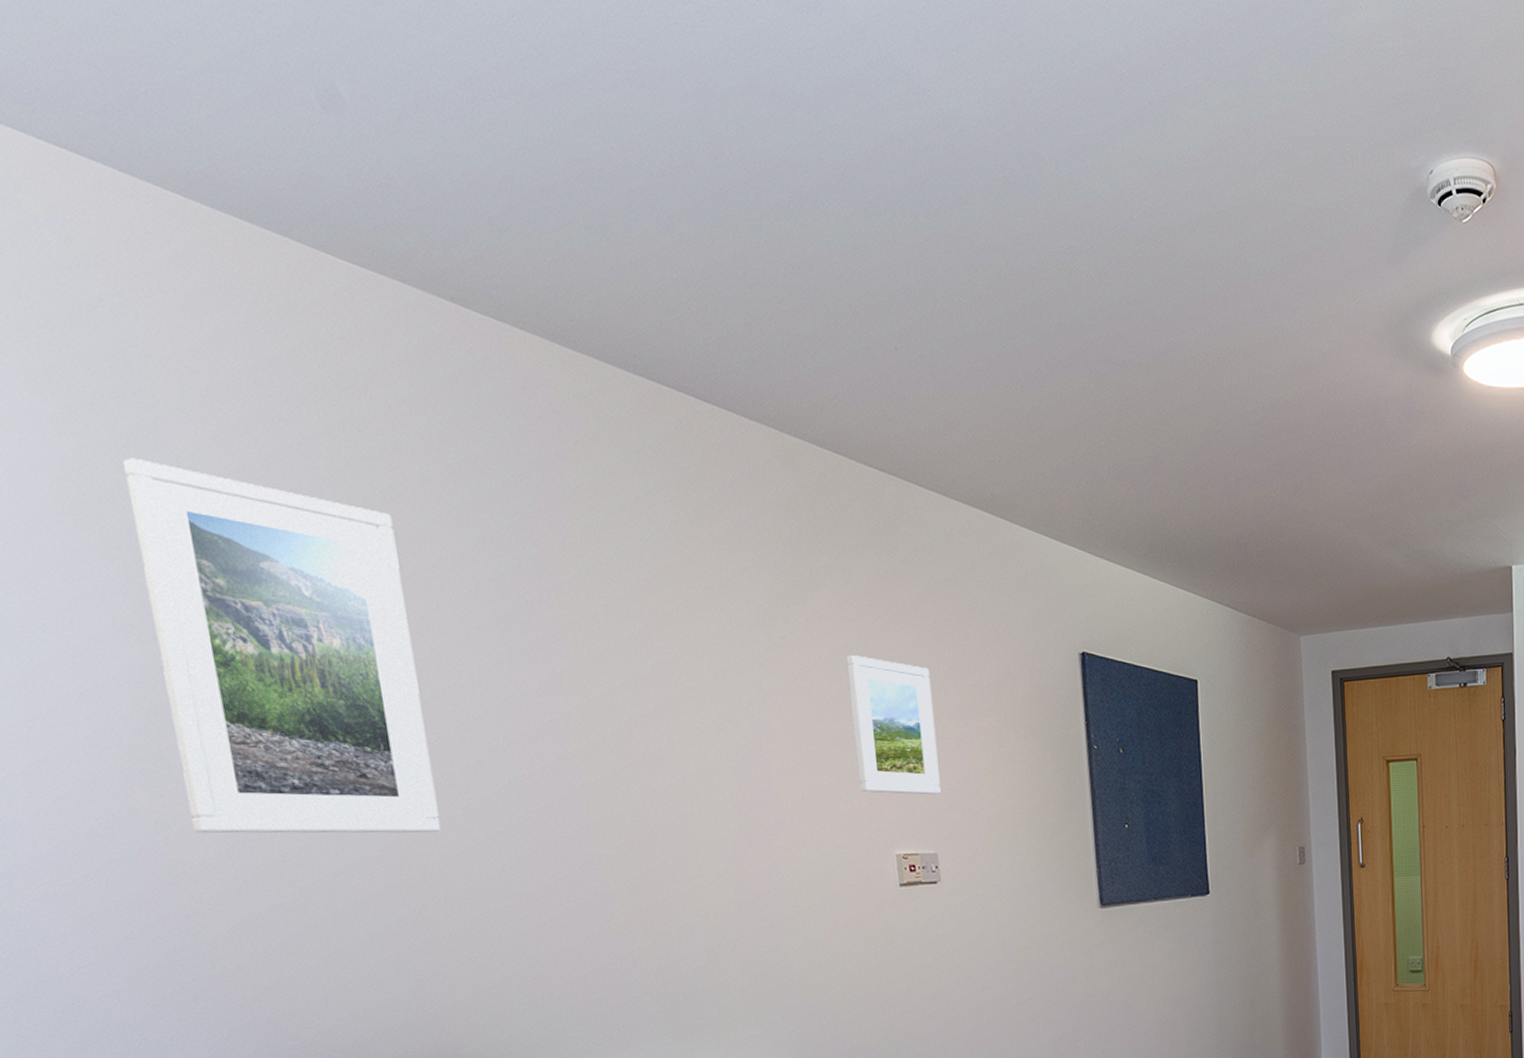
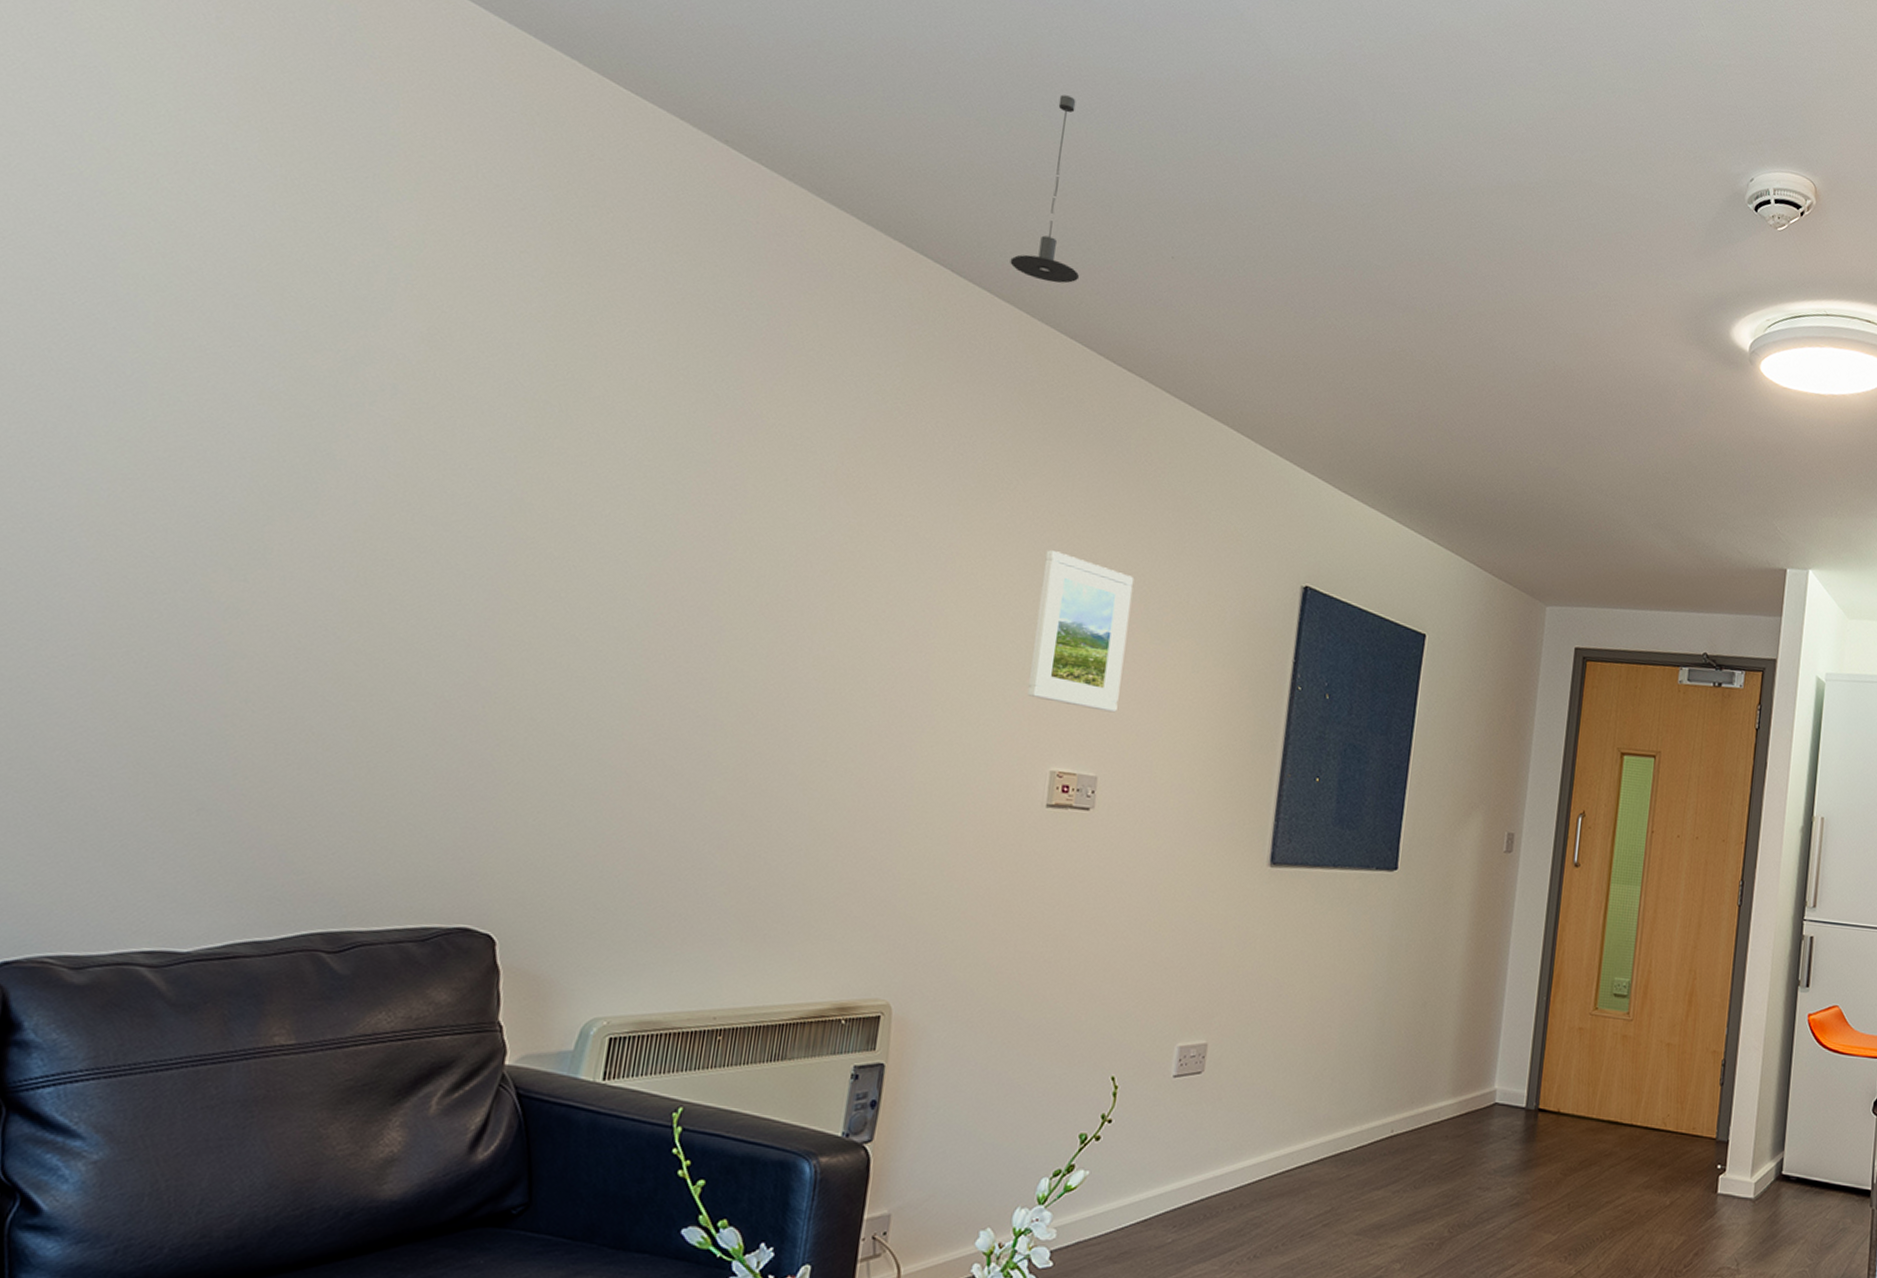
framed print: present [123,457,441,834] -> none [267,237,597,668]
pendant light: none [746,194,815,394] -> present [1010,94,1080,284]

